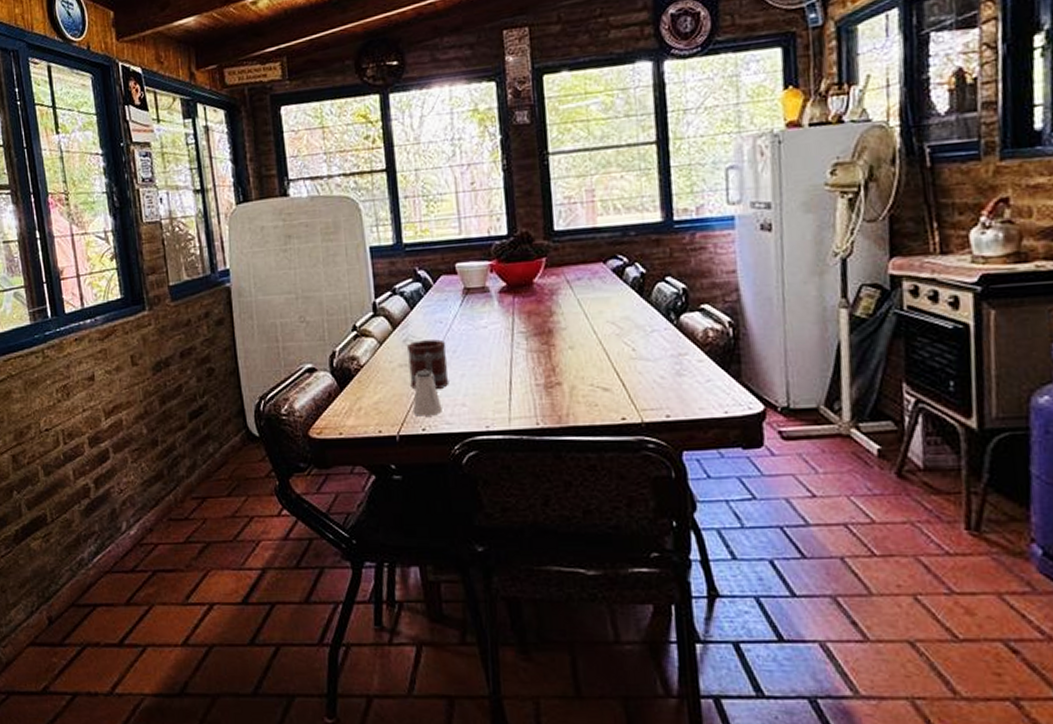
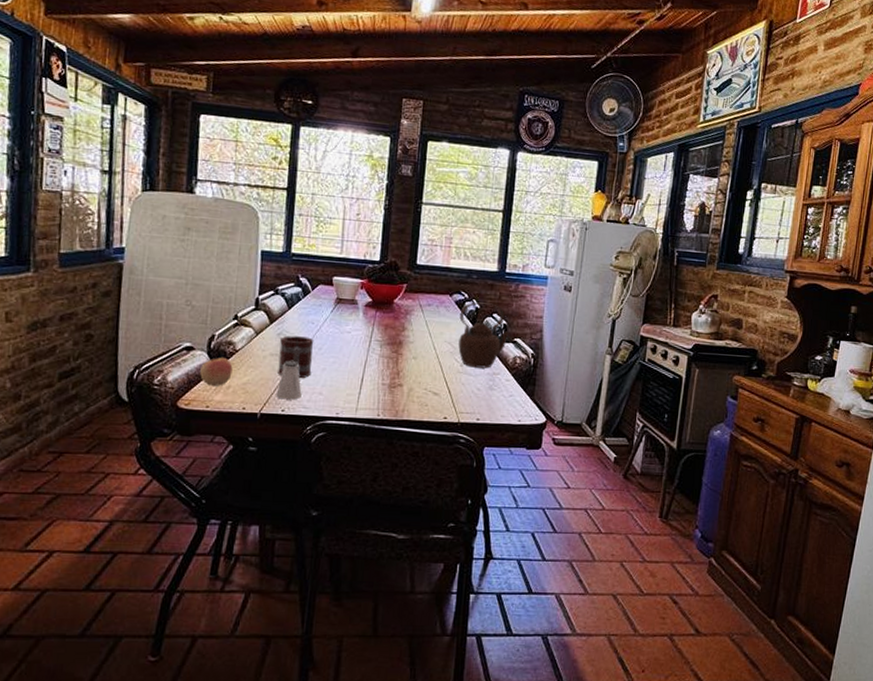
apple: none [326,375,361,410] -> present [200,357,233,386]
teapot: none [620,264,694,350] -> present [458,302,510,368]

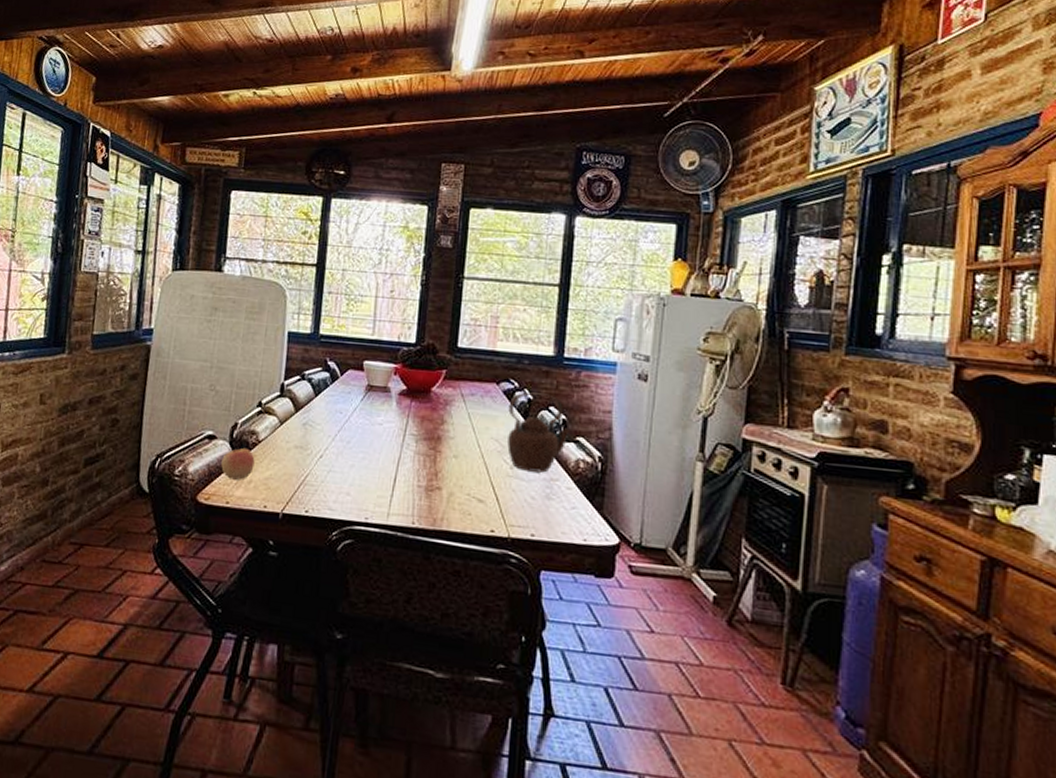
saltshaker: present [276,361,302,400] -> none [299,455,328,500]
mug: present [277,335,314,379] -> none [302,426,342,476]

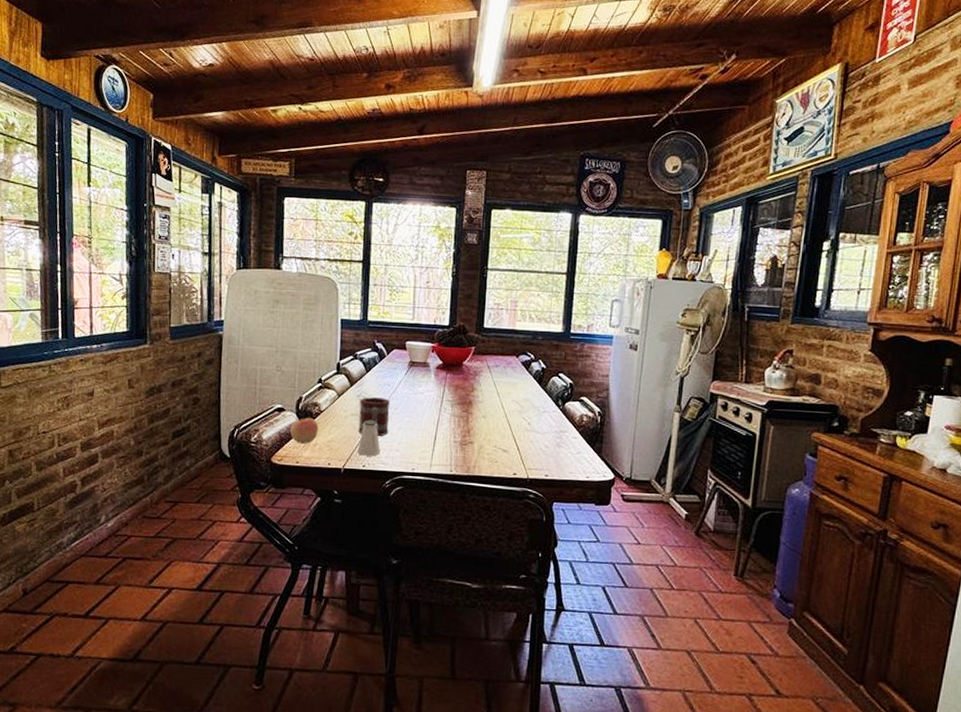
saltshaker: none [299,455,328,500] -> present [357,420,380,456]
mug: none [302,426,342,476] -> present [358,397,391,437]
teapot: present [507,392,571,473] -> none [526,362,576,426]

